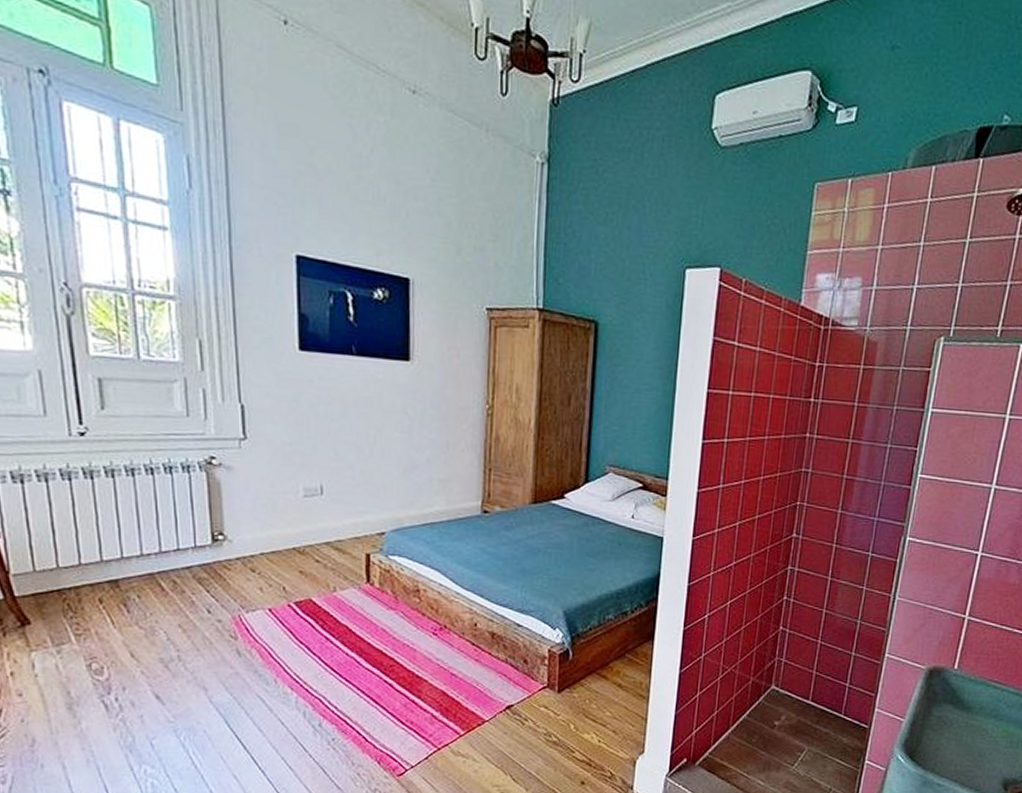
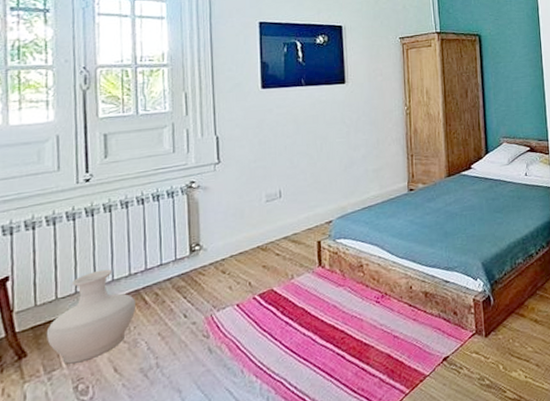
vase: none [49,543,150,641] -> present [46,269,135,364]

